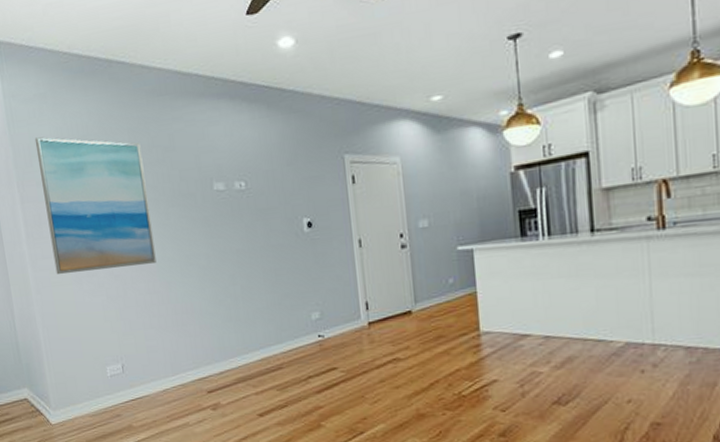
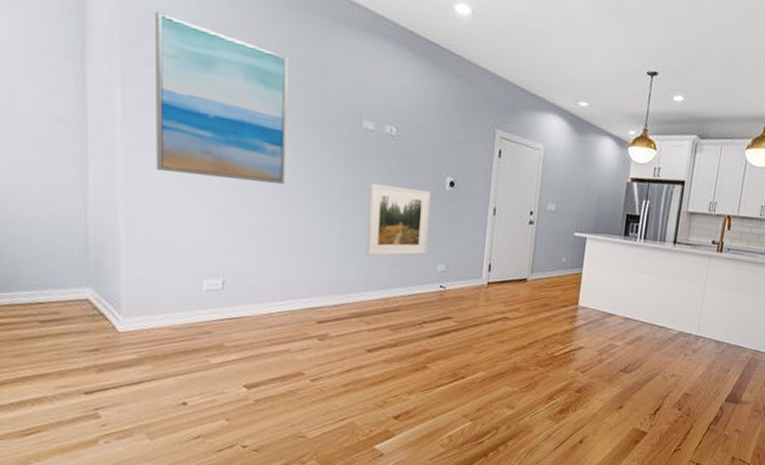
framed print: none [230,238,298,317] -> present [366,183,431,256]

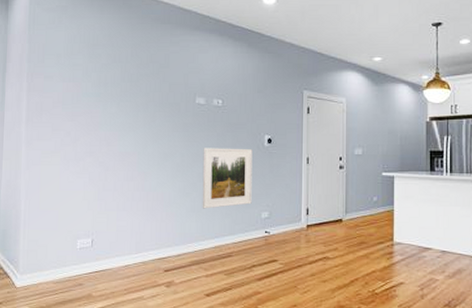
wall art: present [154,12,289,184] -> none [47,40,140,156]

